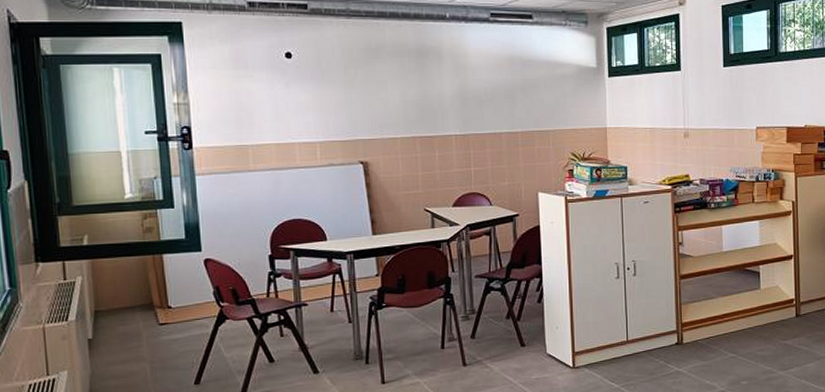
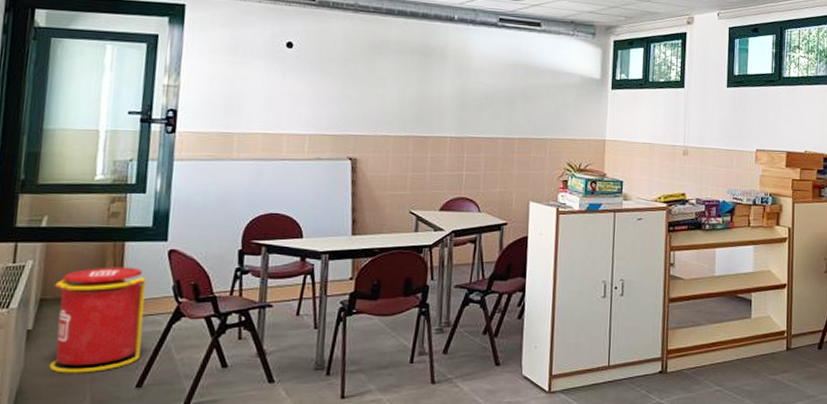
trash can: none [105,277,193,376] -> present [48,267,146,374]

